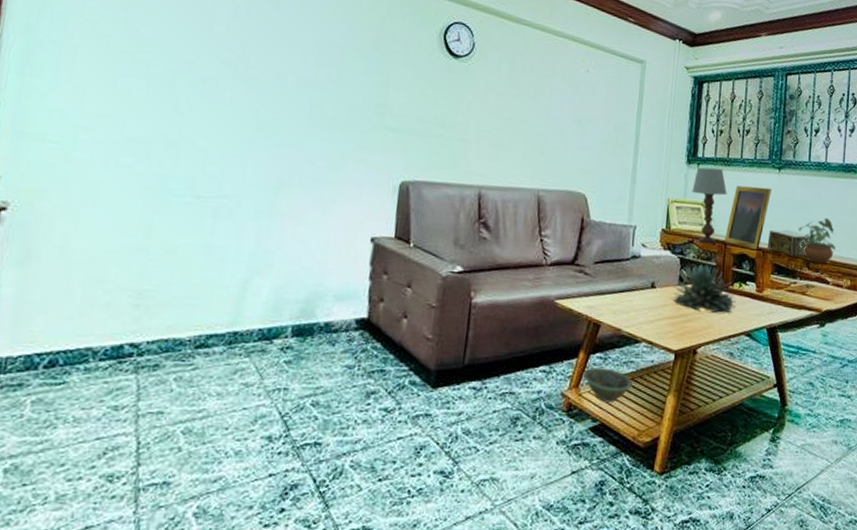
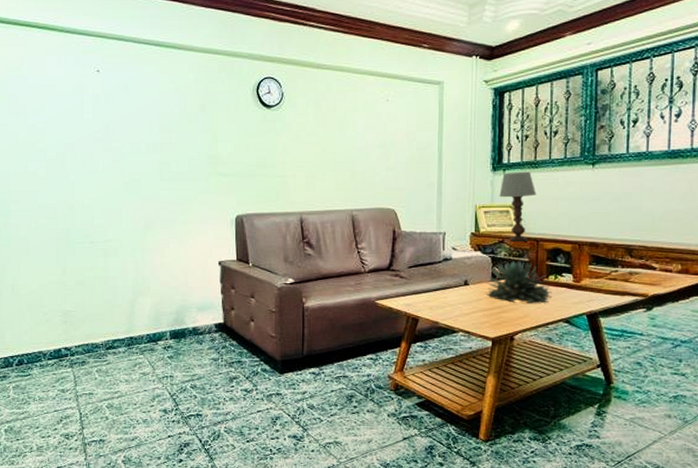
decorative bowl: present [583,368,633,402] -> none [406,355,453,383]
picture frame: present [724,185,771,251] -> none [536,184,585,244]
decorative box: present [767,229,810,258] -> none [583,222,632,247]
potted plant: present [798,217,836,264] -> none [618,206,662,251]

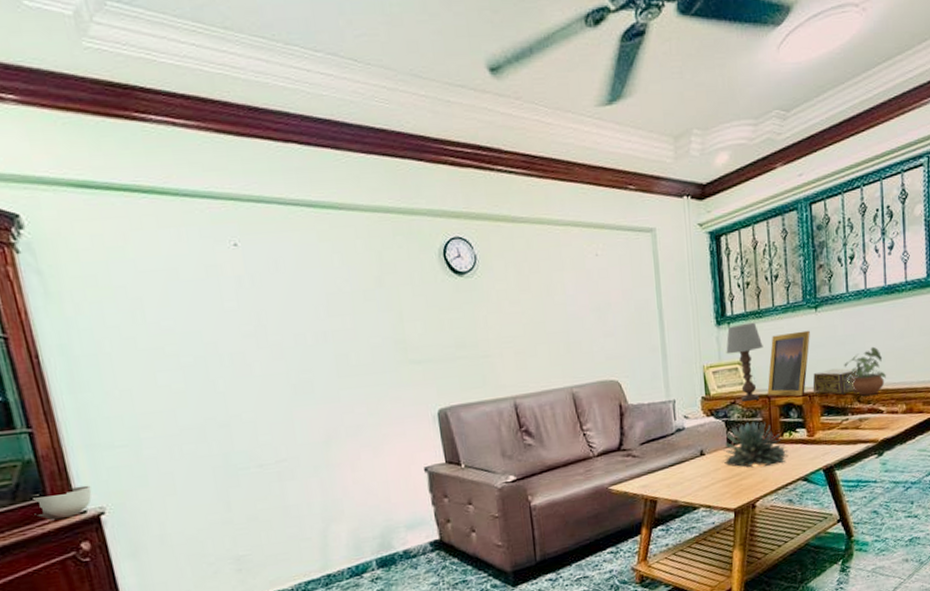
picture frame: none [536,184,585,244] -> present [767,330,810,397]
decorative box: none [583,222,632,247] -> present [812,368,858,395]
potted plant: none [618,206,662,251] -> present [844,346,886,396]

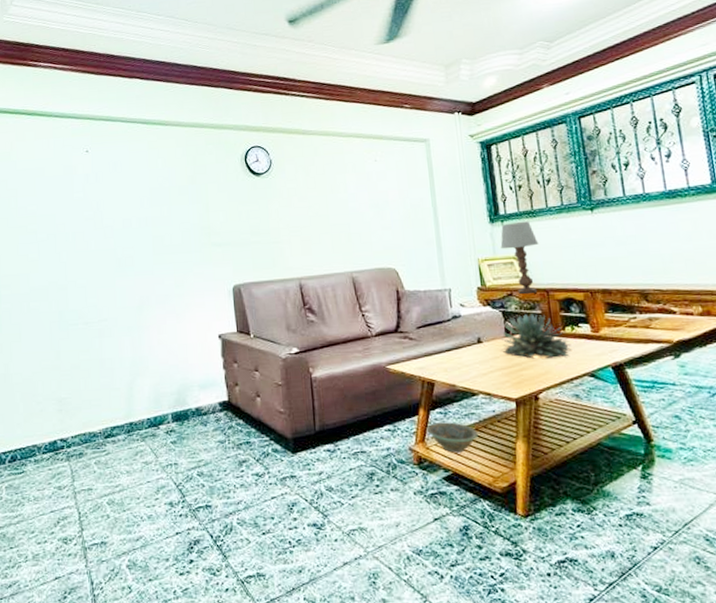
decorative bowl: none [649,537,698,568] -> present [426,422,479,453]
picture frame: present [767,330,810,397] -> none [545,230,588,293]
decorative box: present [812,368,858,395] -> none [593,267,643,293]
potted plant: present [844,346,886,396] -> none [626,247,676,295]

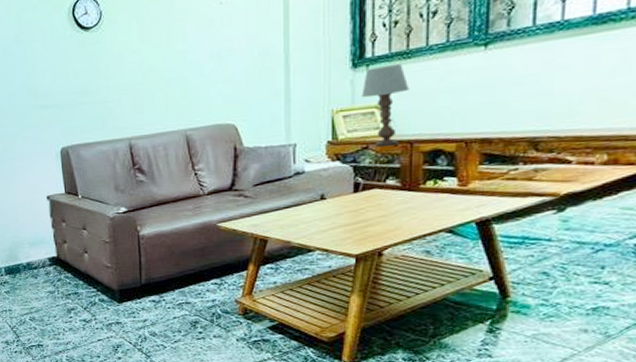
decorative bowl: present [426,422,479,453] -> none [255,277,310,305]
succulent plant: present [500,314,572,359] -> none [347,168,431,215]

